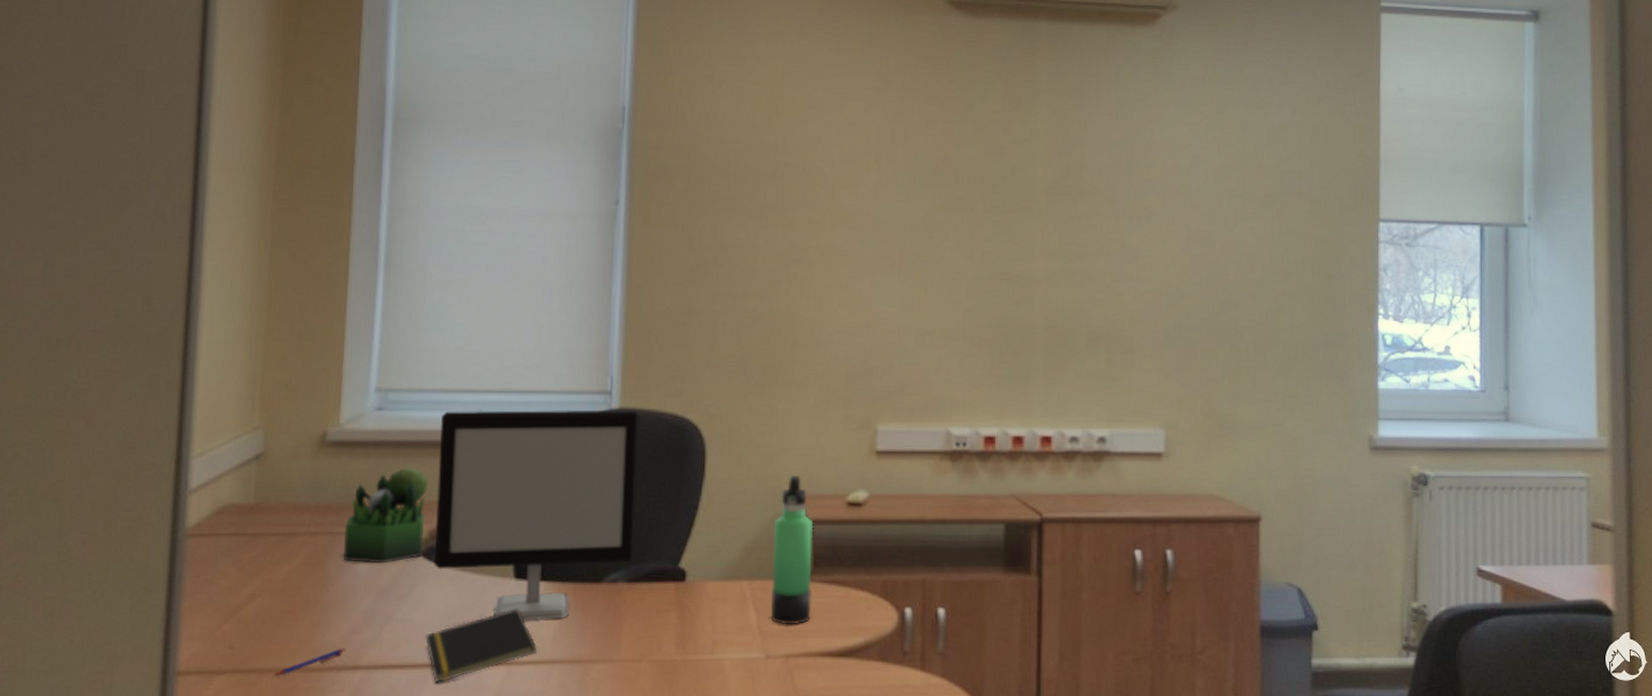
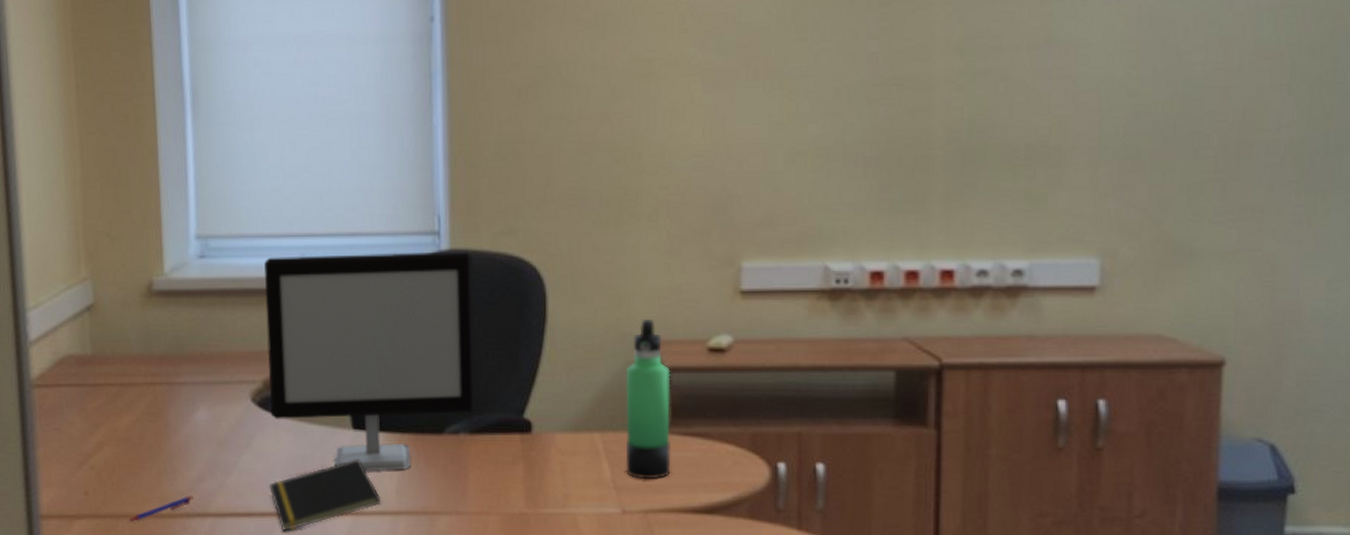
plant: present [344,468,429,564] -> none [179,317,259,414]

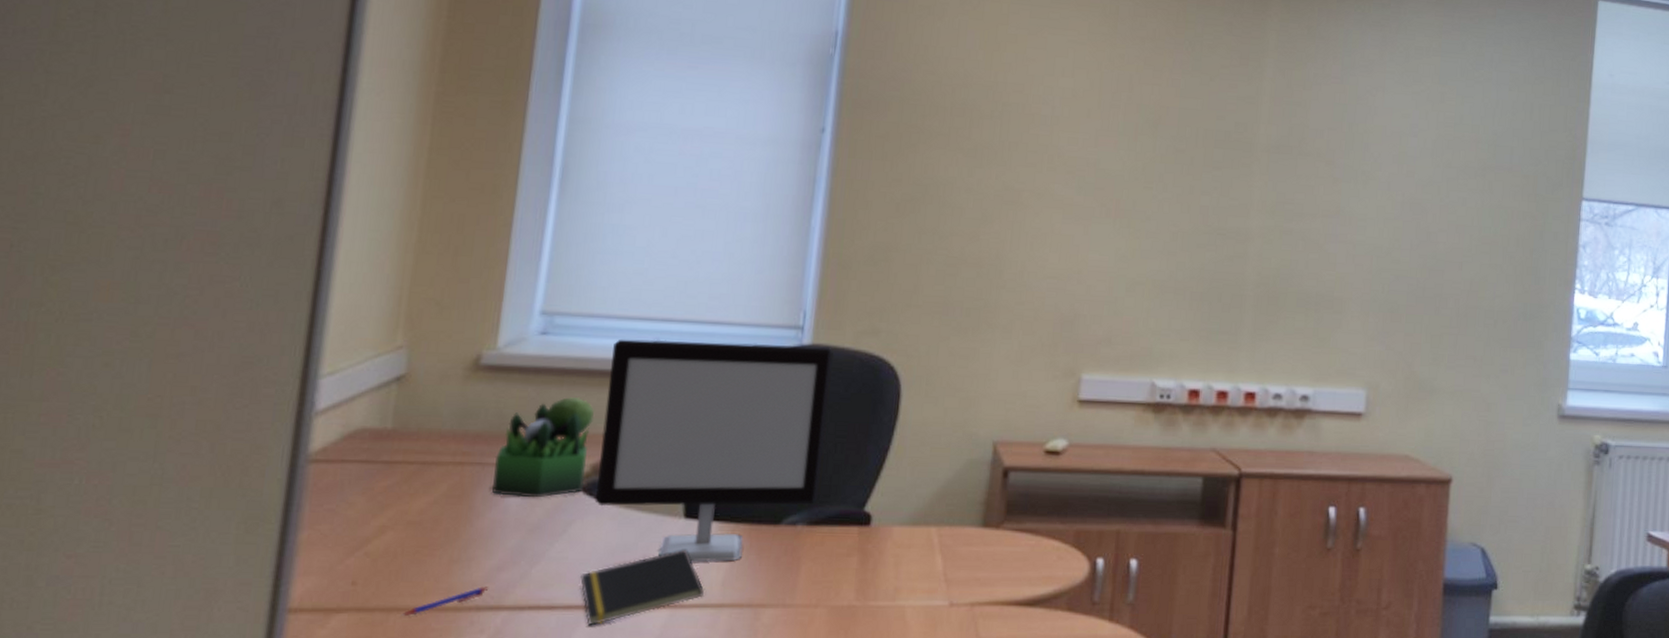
plant: none [179,317,259,414] -> present [492,397,595,498]
thermos bottle: present [625,320,671,480] -> none [957,421,1009,573]

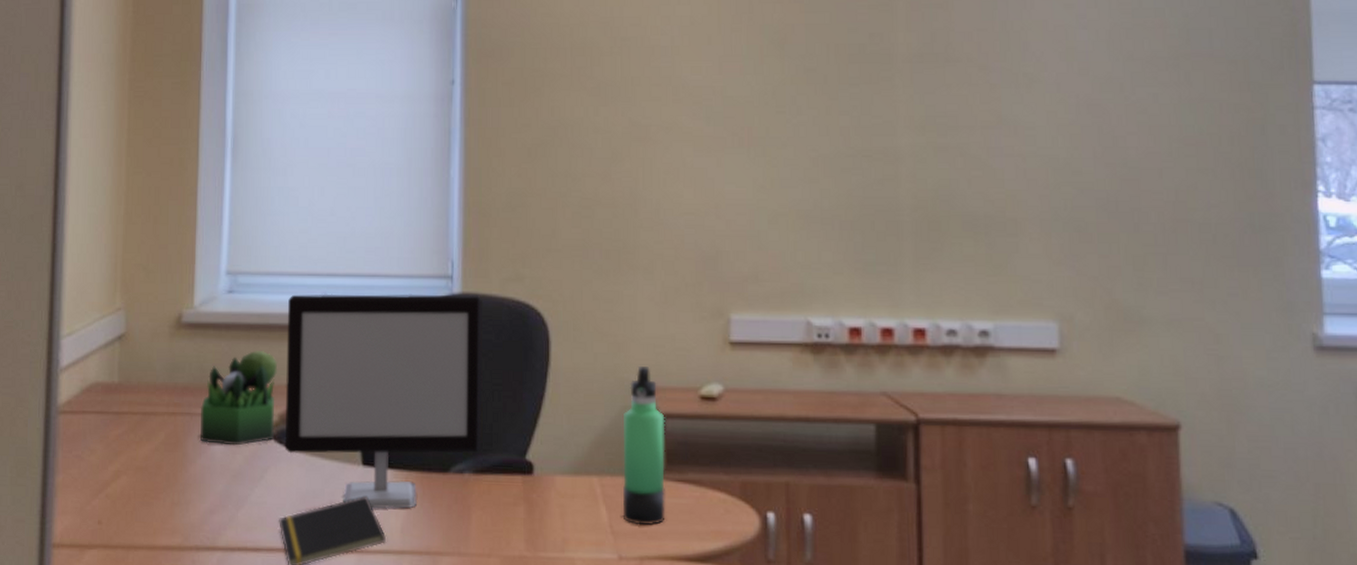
pen: present [401,586,489,616] -> none [138,528,205,553]
thermos bottle: none [957,421,1009,573] -> present [622,366,665,526]

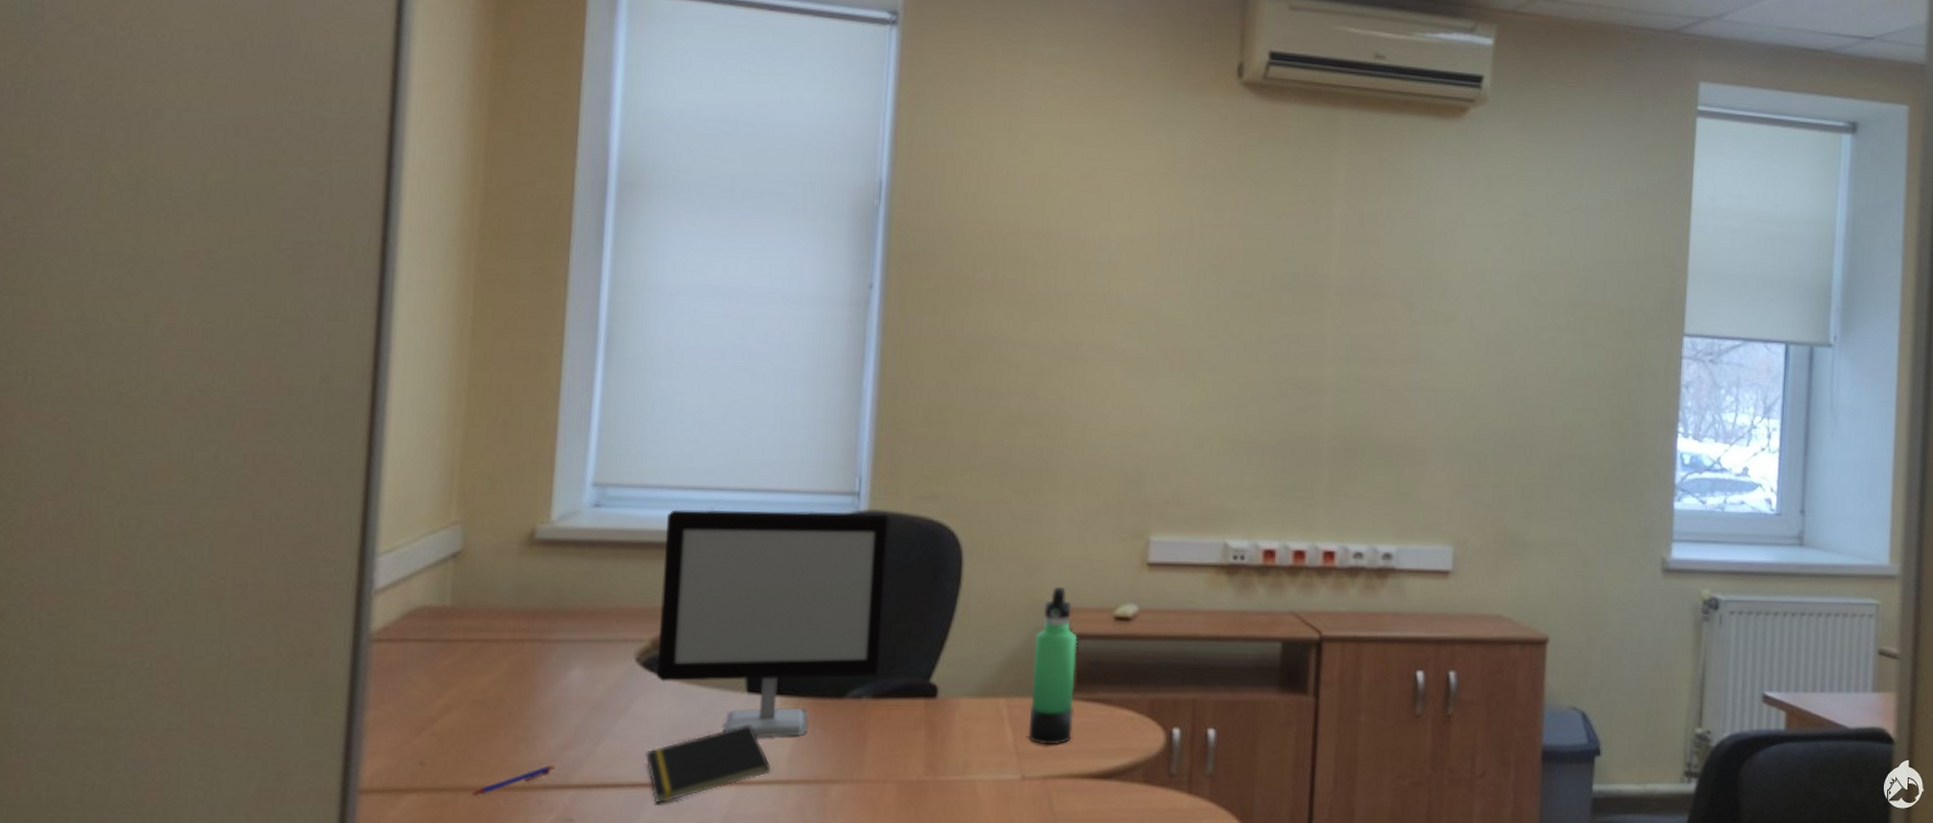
pen: none [138,528,205,553] -> present [470,765,555,795]
plant: present [200,351,278,446] -> none [554,571,652,675]

